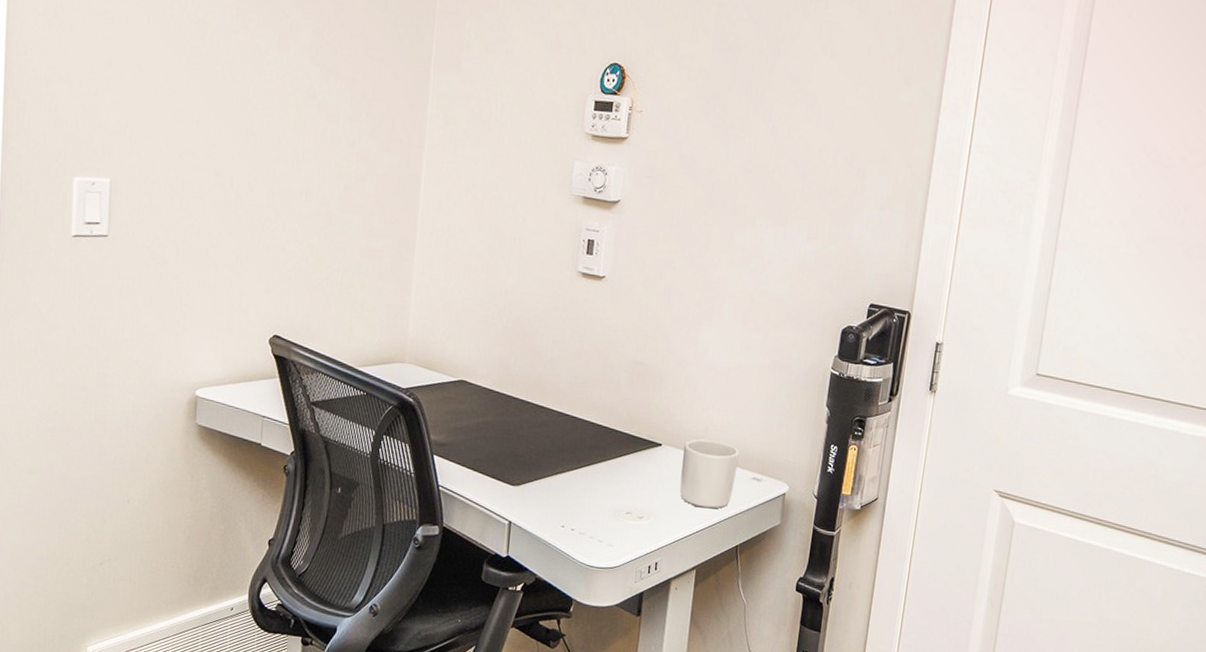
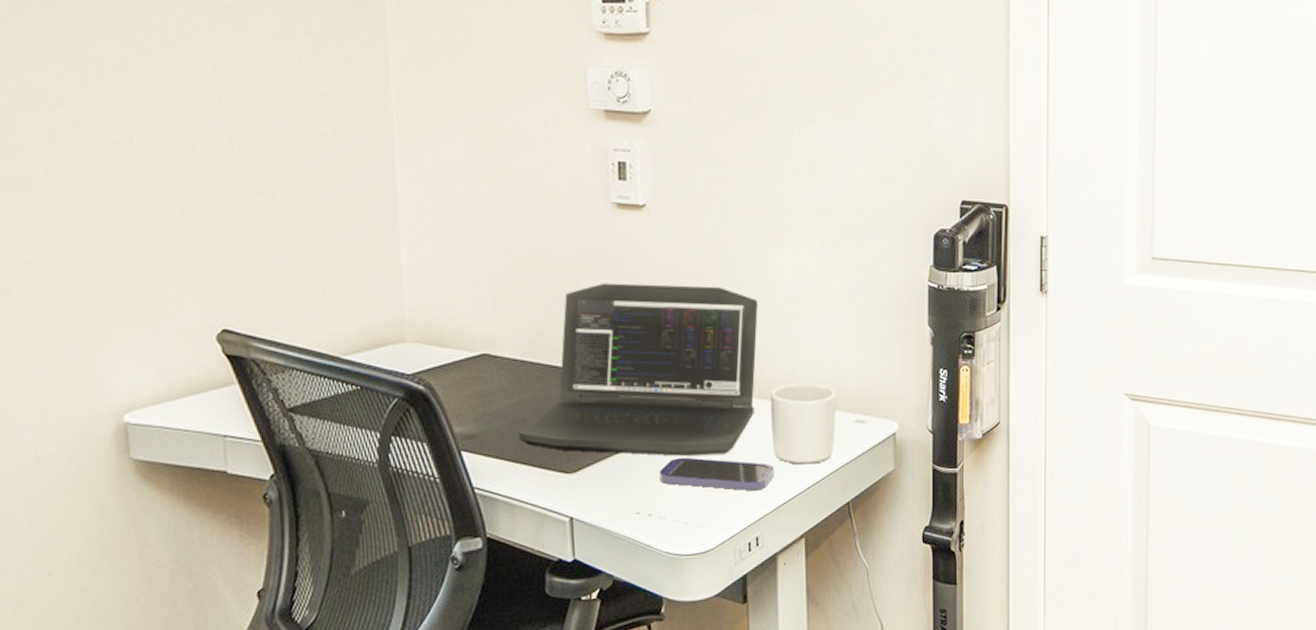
laptop: none [478,336,685,489] -> present [518,283,758,456]
mobile phone: none [584,486,679,524] -> present [659,457,774,491]

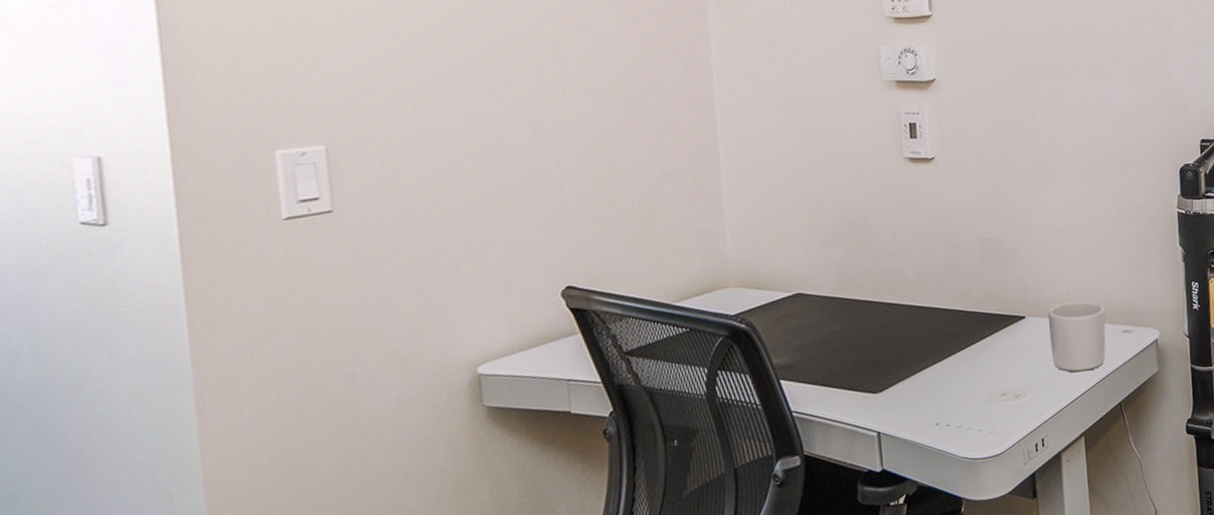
laptop: present [518,283,758,456] -> none [829,223,1035,374]
mobile phone: present [659,457,774,491] -> none [955,372,1055,398]

